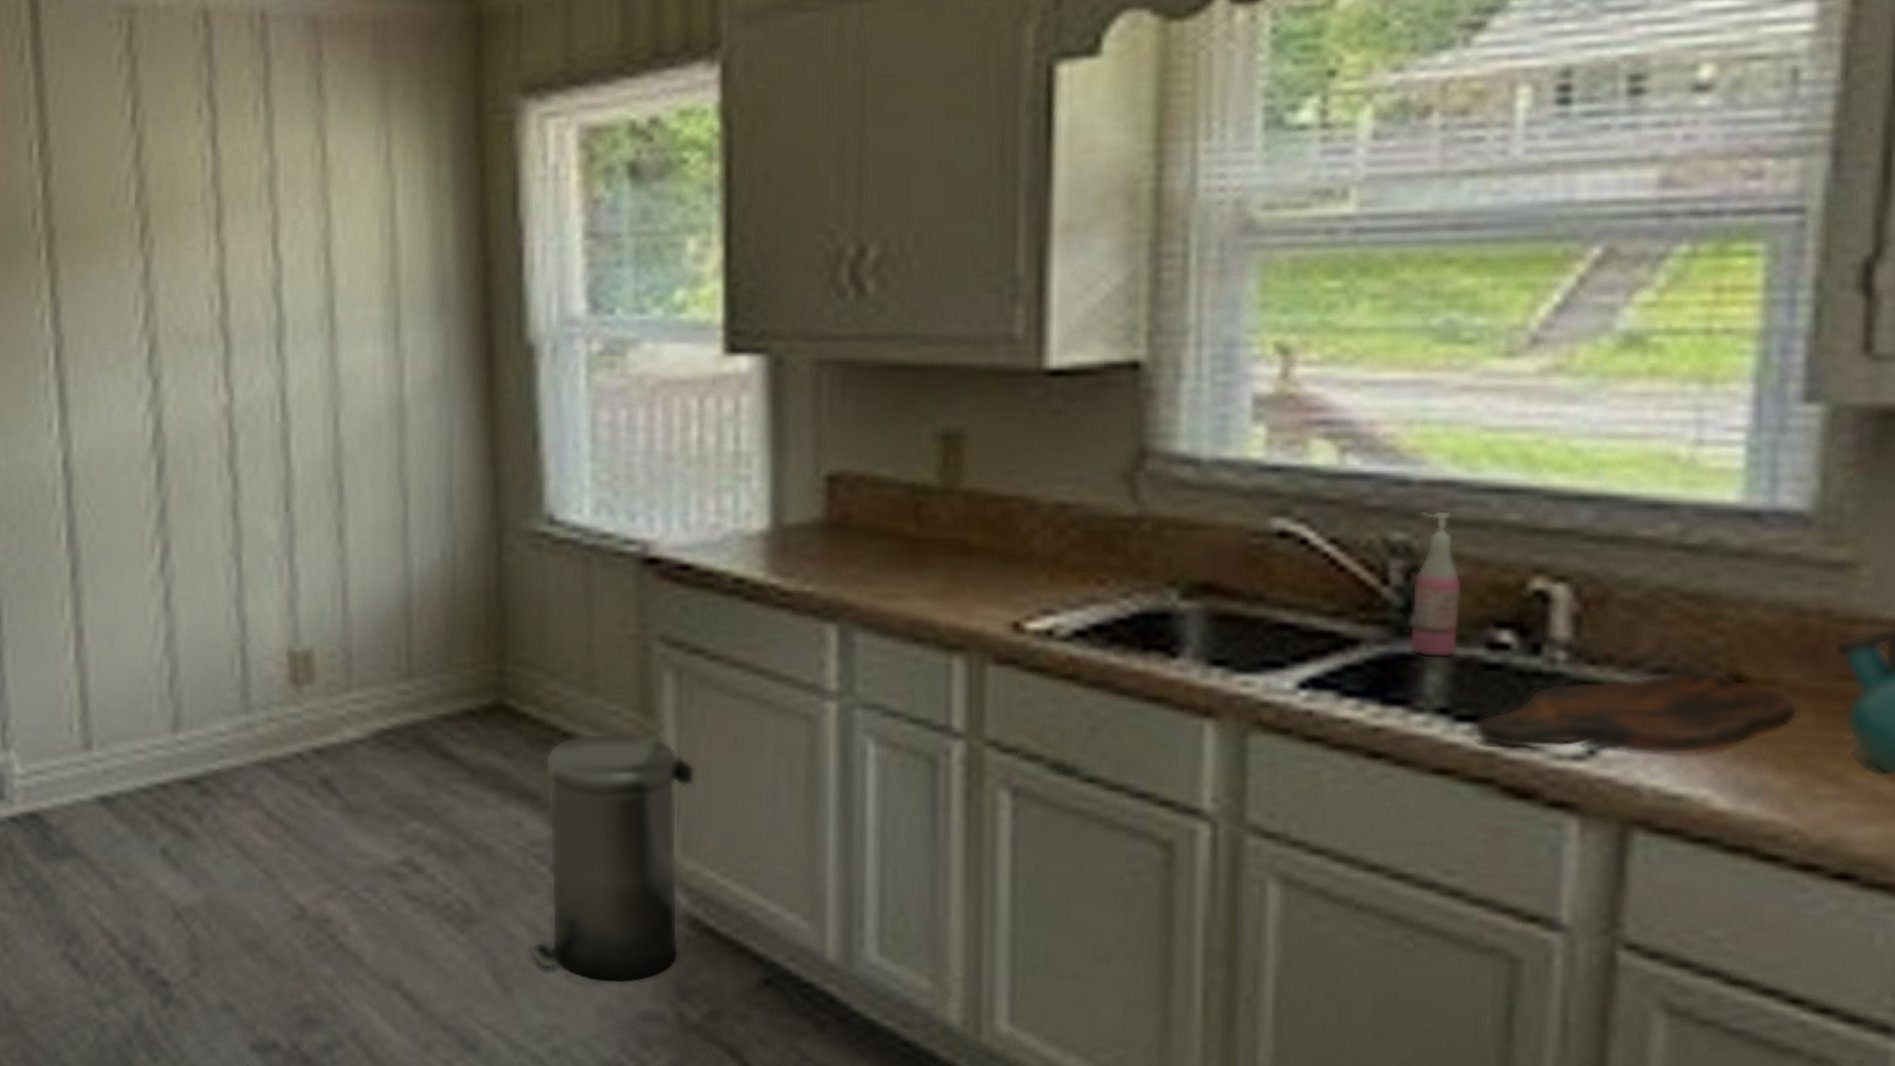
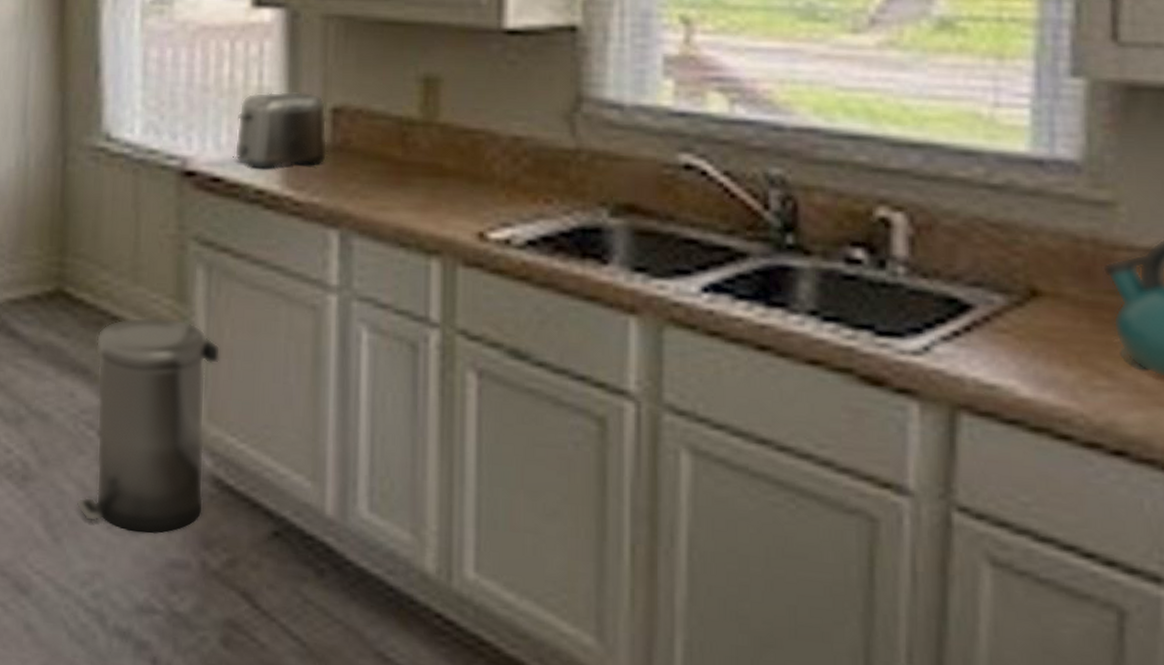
toaster: none [706,456,822,553] -> present [234,91,328,169]
soap dispenser: present [1410,512,1462,657] -> none [786,153,825,269]
cutting board: present [1474,672,1800,755] -> none [837,285,1080,353]

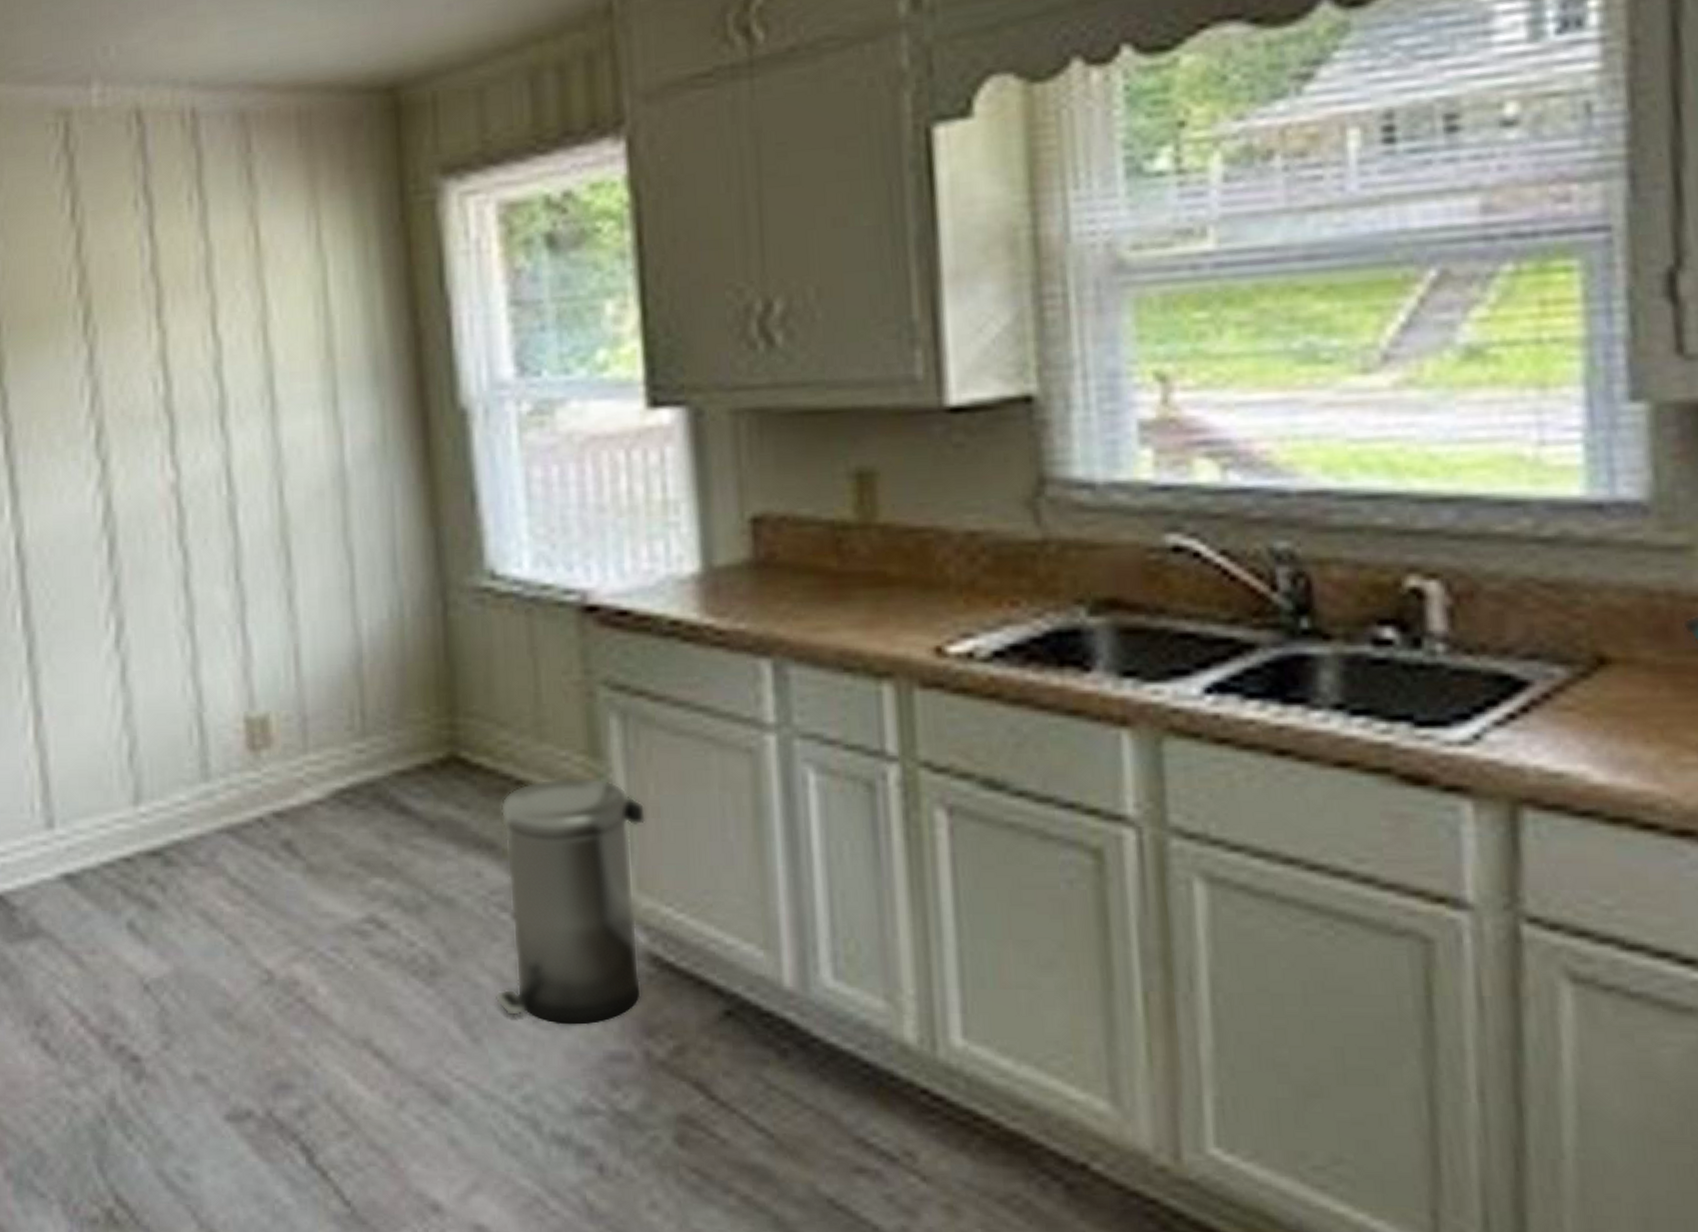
toaster: present [234,91,328,169] -> none [641,501,751,596]

